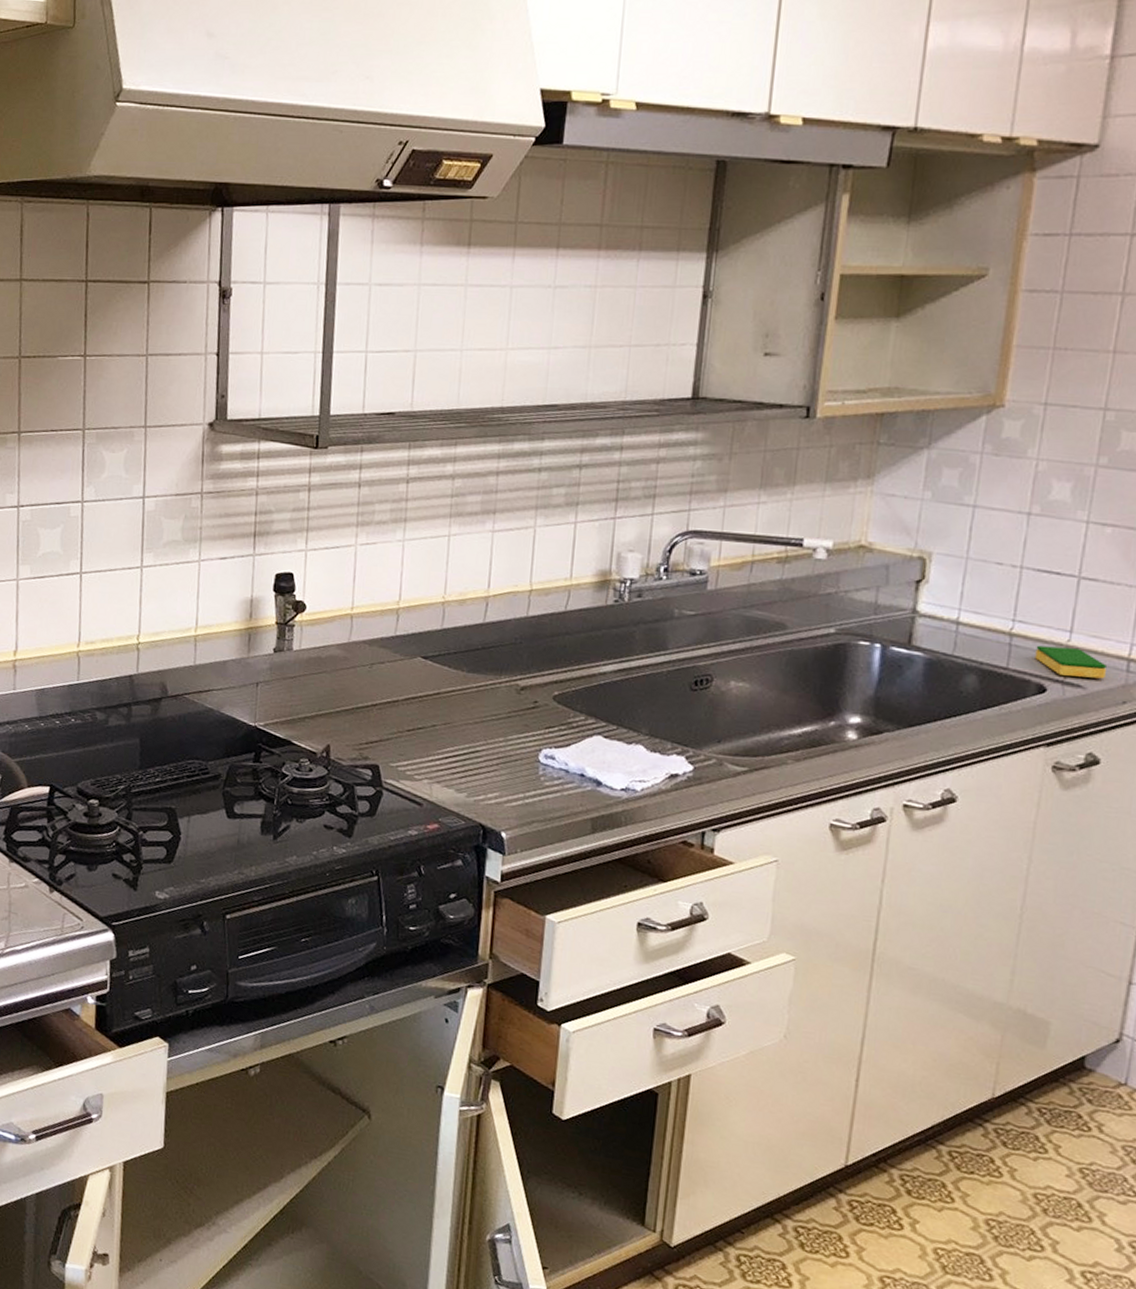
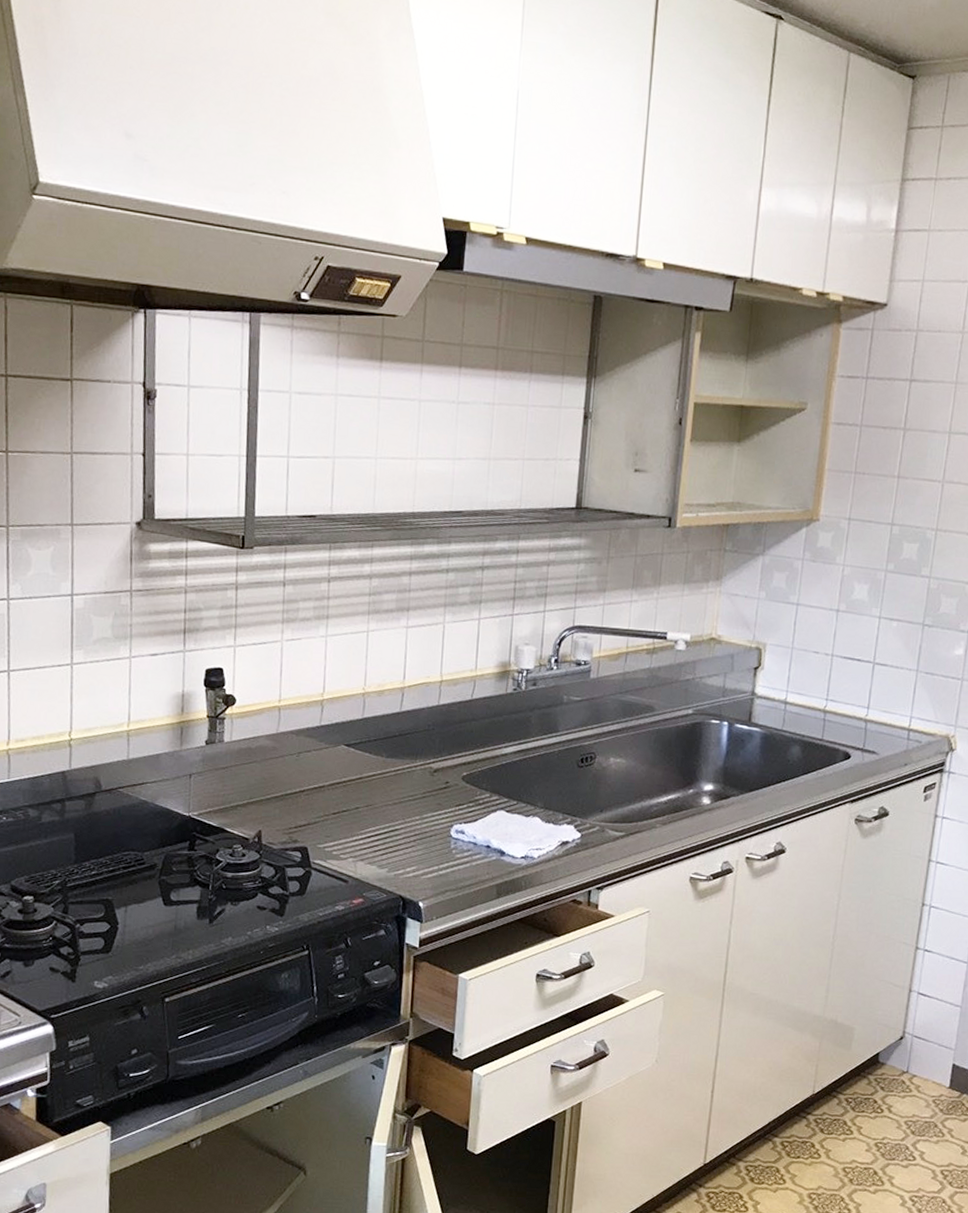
dish sponge: present [1035,645,1106,679] -> none [842,720,893,746]

